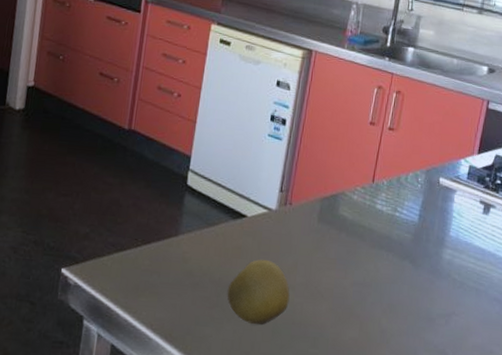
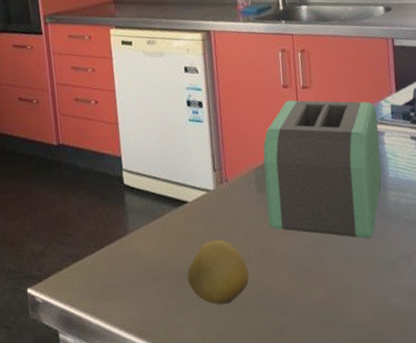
toaster: none [321,138,455,290] -> present [263,100,382,239]

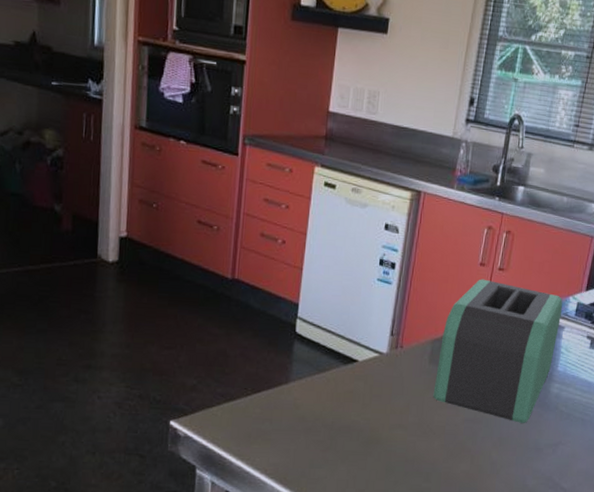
fruit: present [186,239,249,305] -> none [340,401,403,465]

